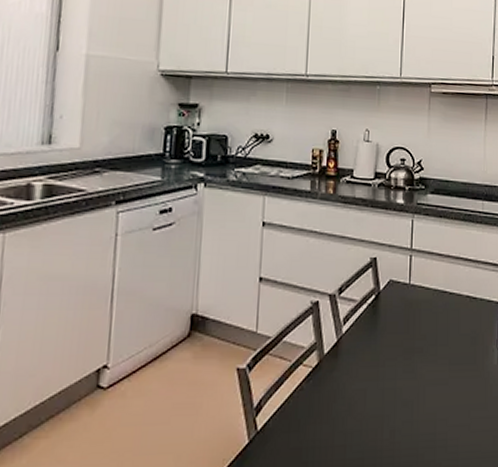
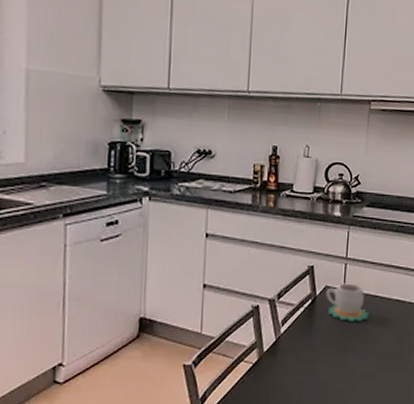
mug: none [390,277,438,321] -> present [326,283,369,322]

